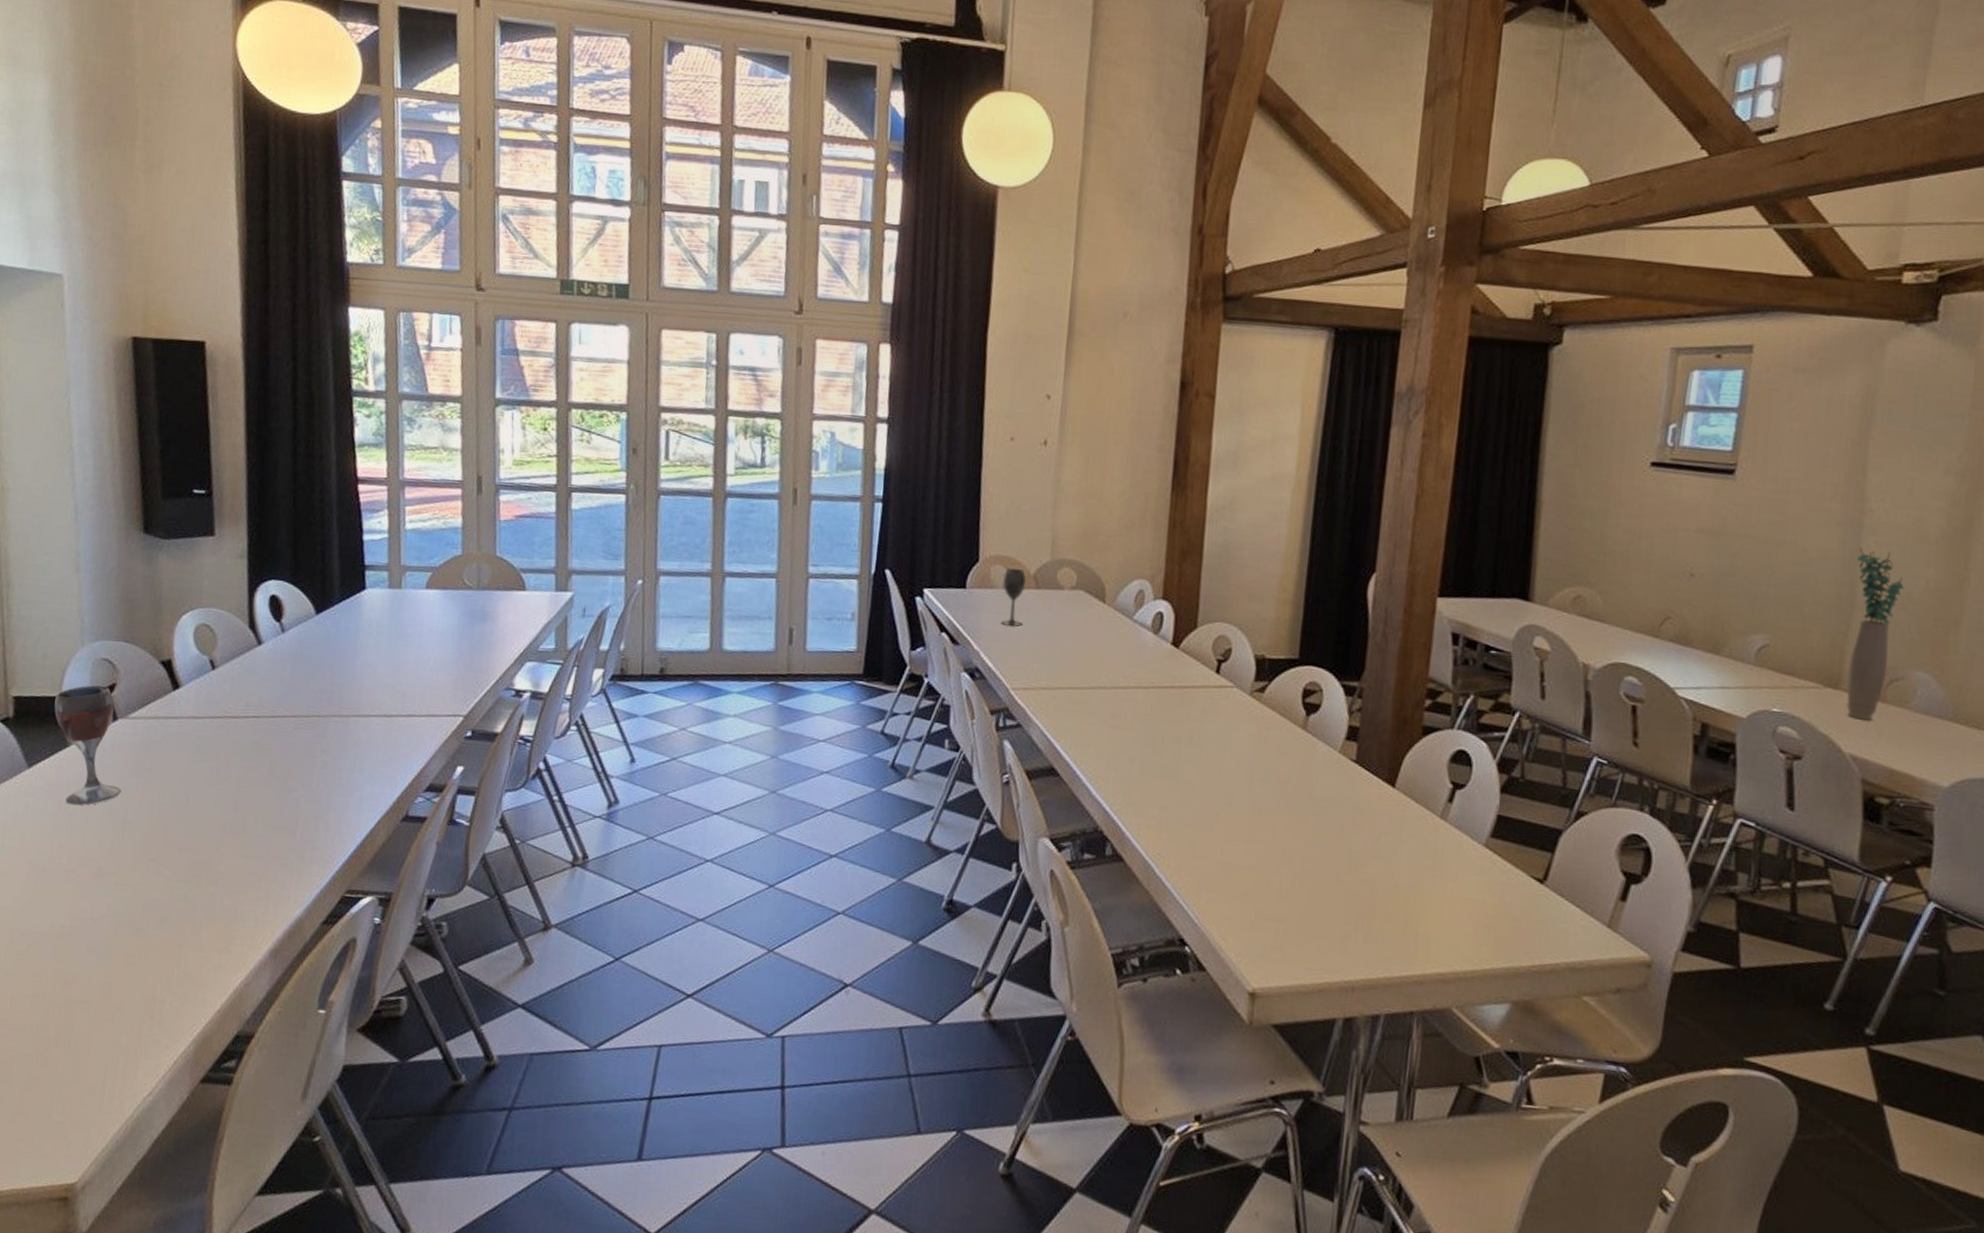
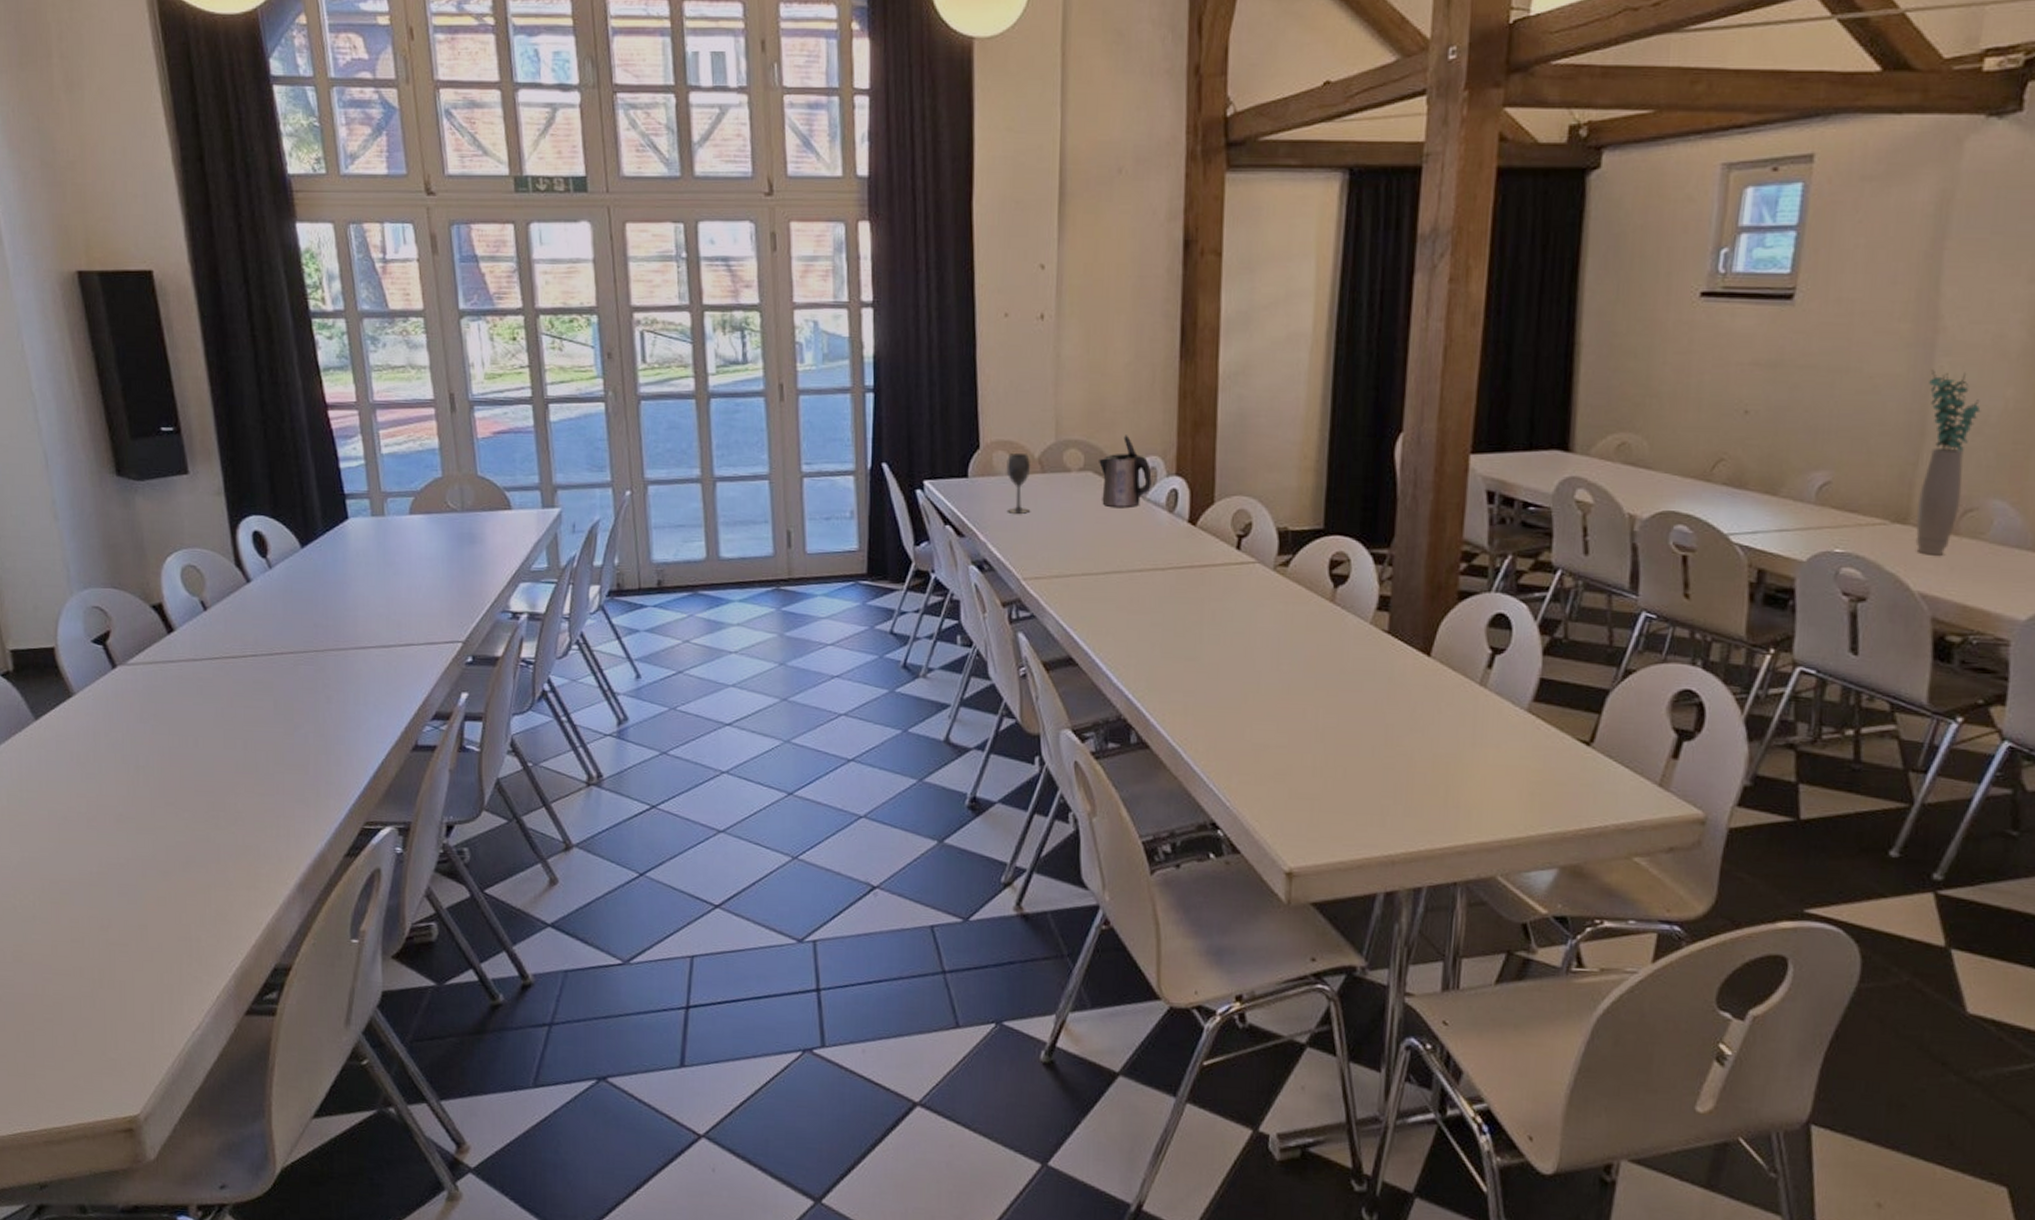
cup: present [54,685,122,806] -> none [52,634,130,755]
electric kettle: none [1090,558,1140,628] -> present [1099,435,1152,509]

